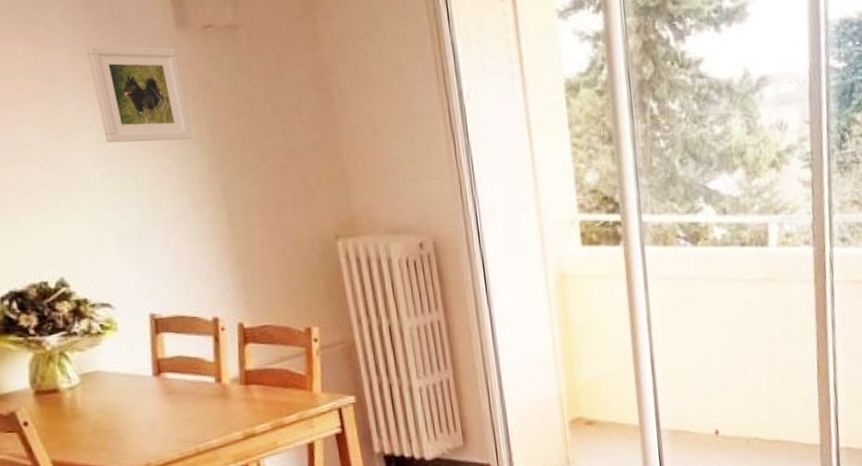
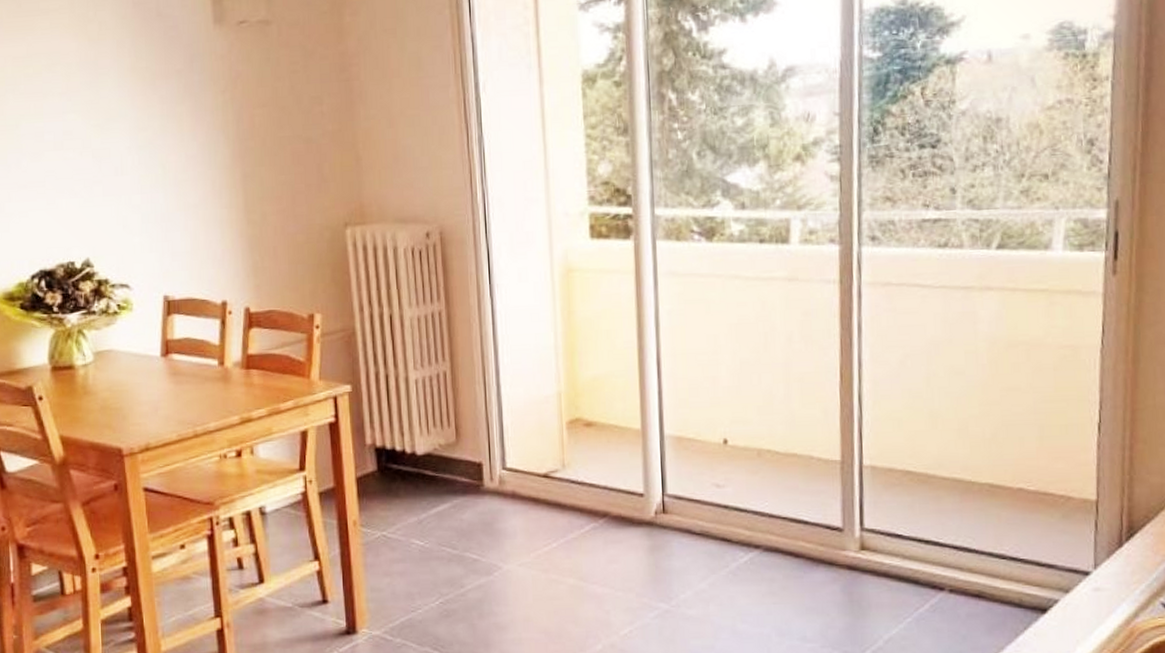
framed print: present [85,45,192,143] -> none [130,40,218,132]

